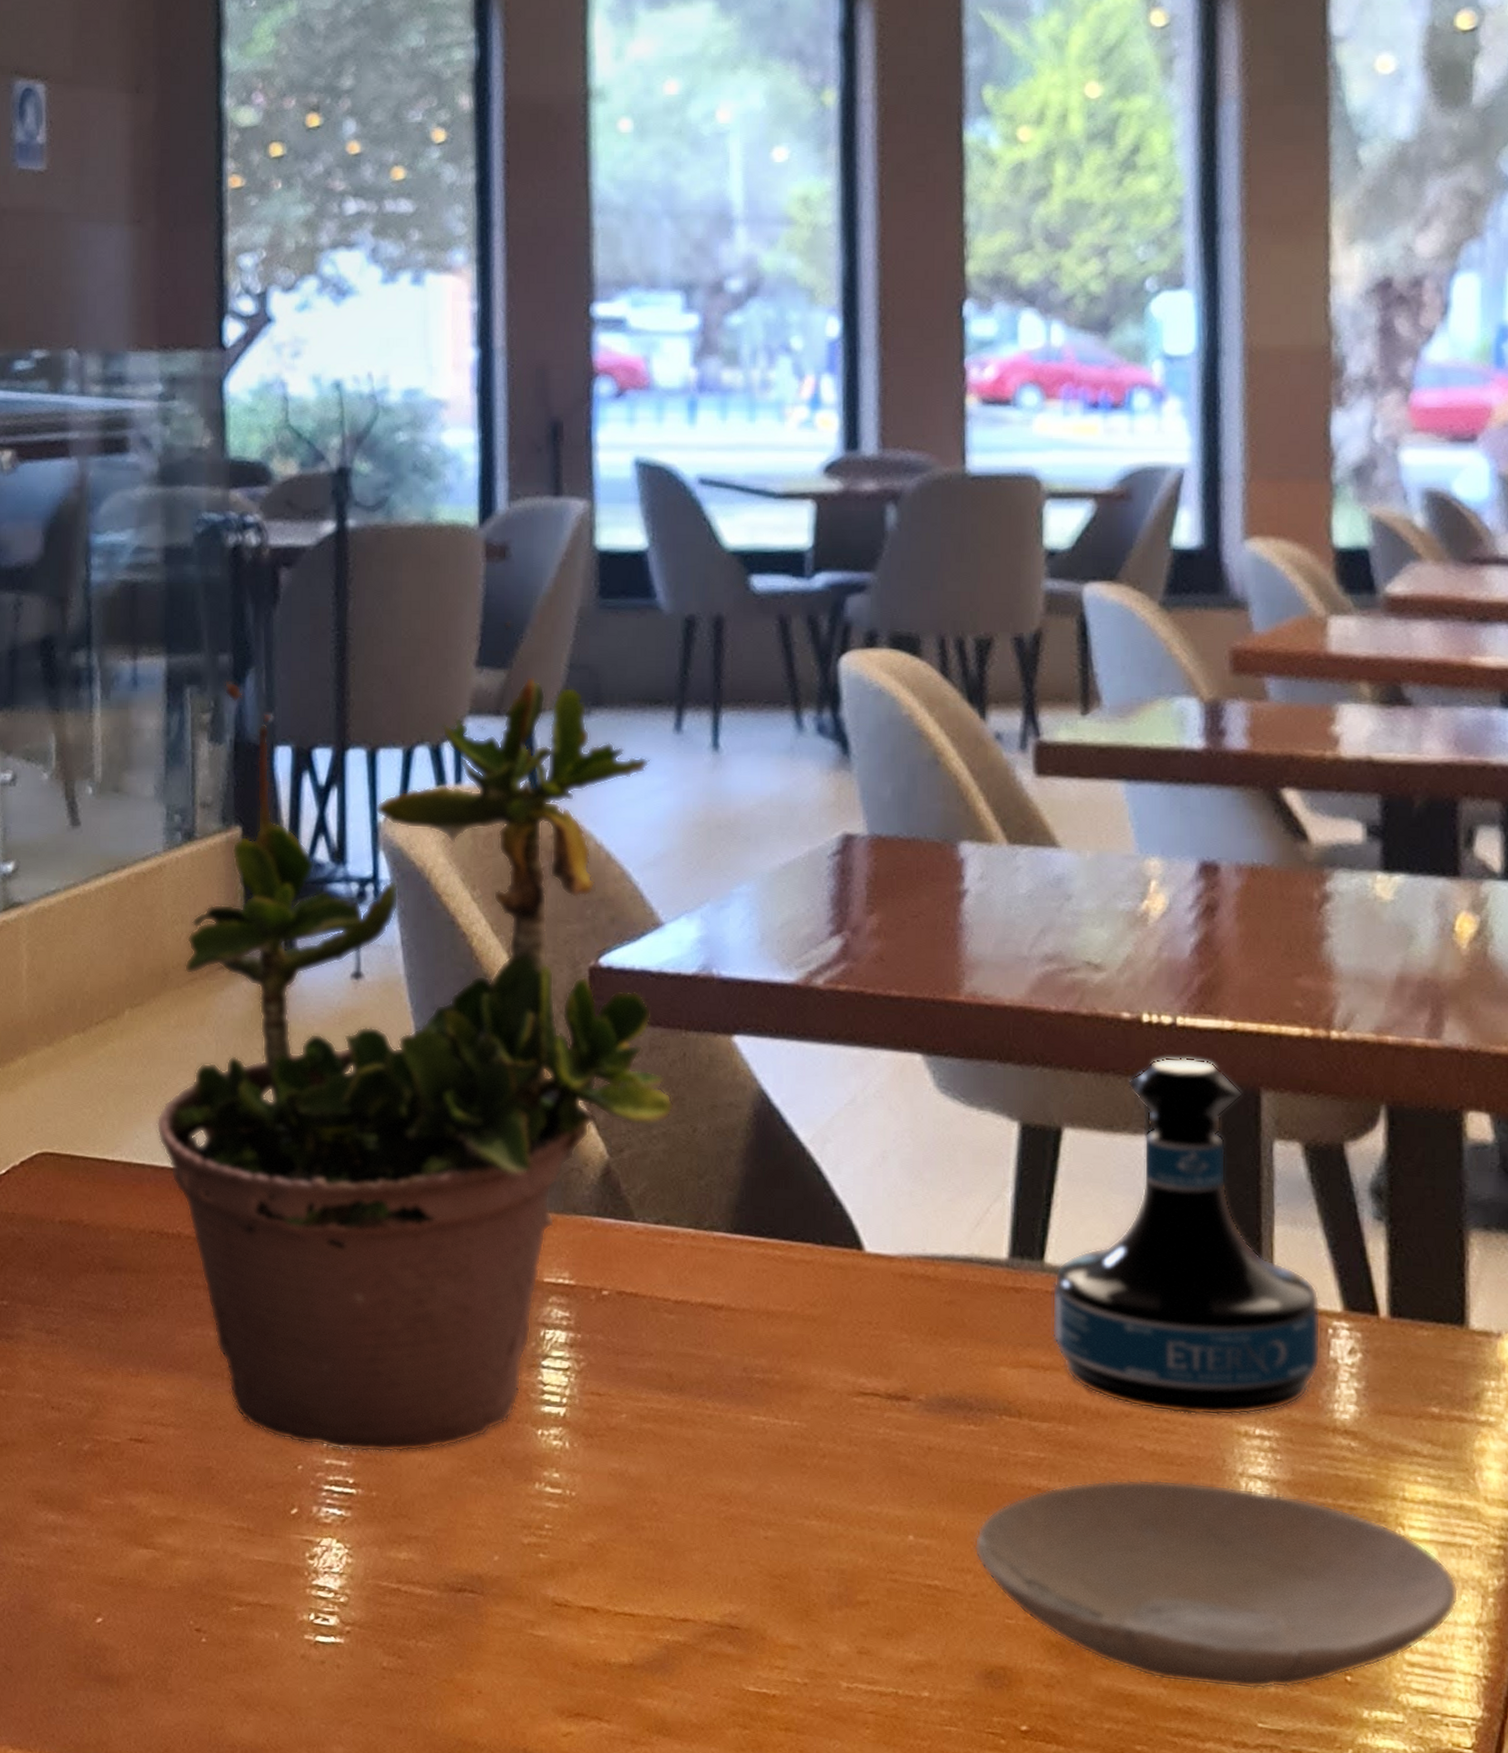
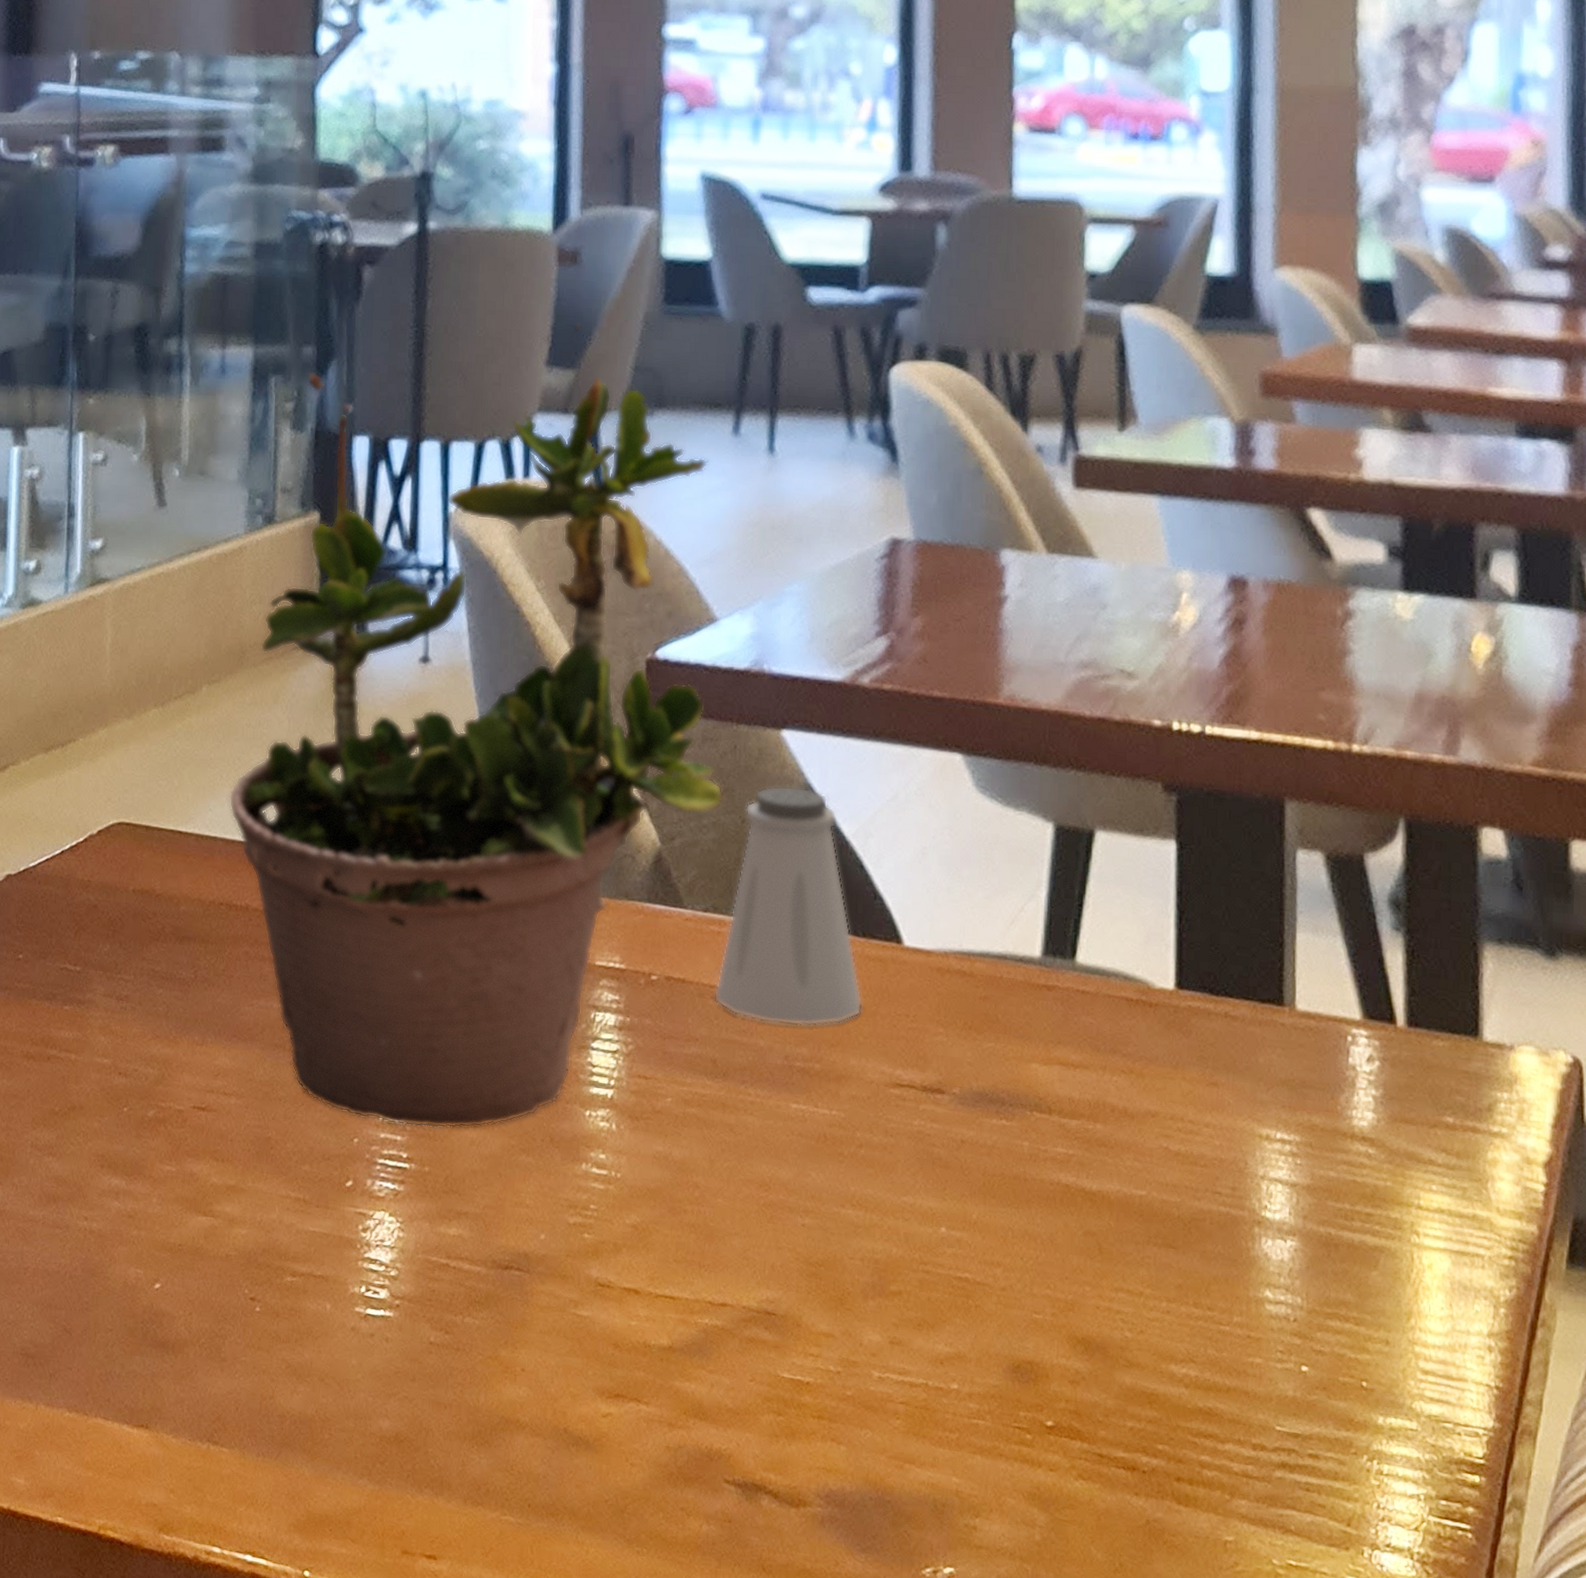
saltshaker: none [668,1092,823,1337] -> present [714,785,863,1027]
plate: present [974,1479,1459,1690] -> none [1004,1178,1472,1393]
tequila bottle: present [1051,1057,1321,1416] -> none [1081,765,1341,1119]

